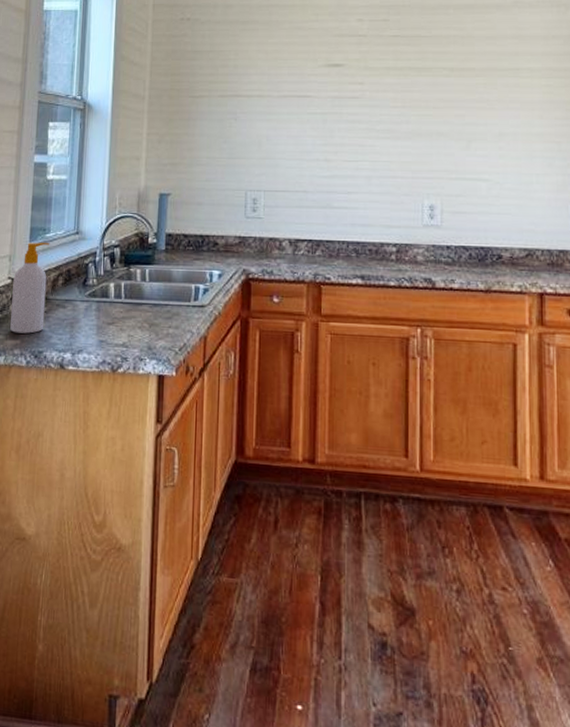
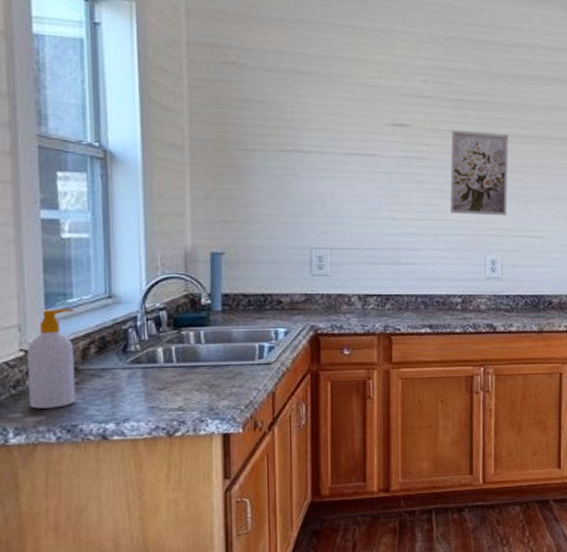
wall art: none [385,67,449,156] -> present [450,130,509,216]

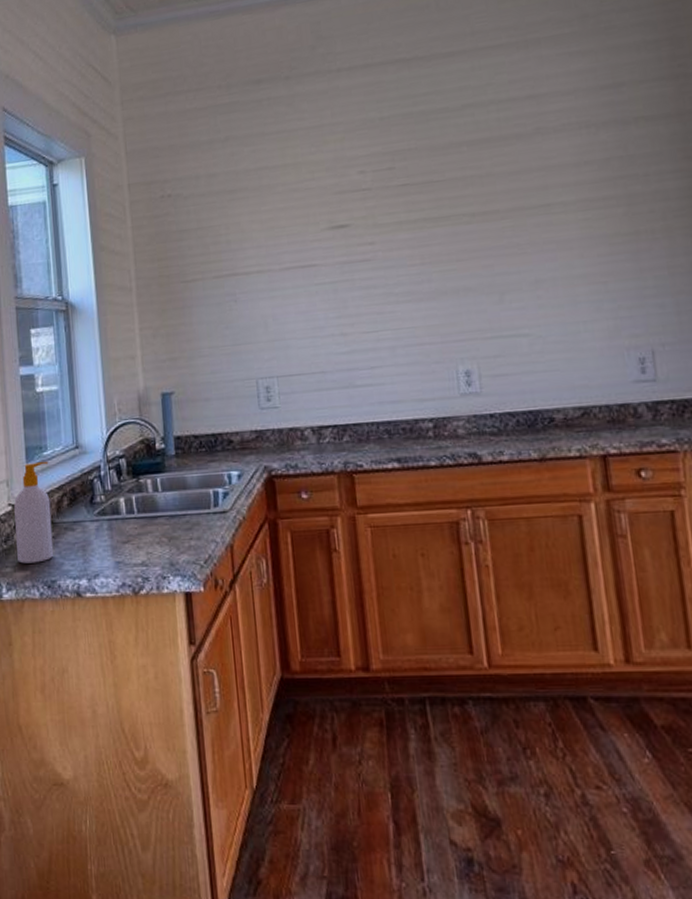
wall art: present [450,130,509,216] -> none [398,214,478,320]

